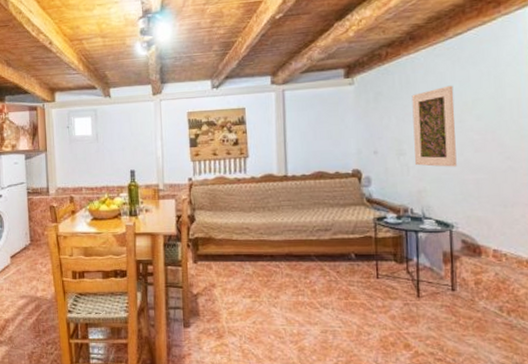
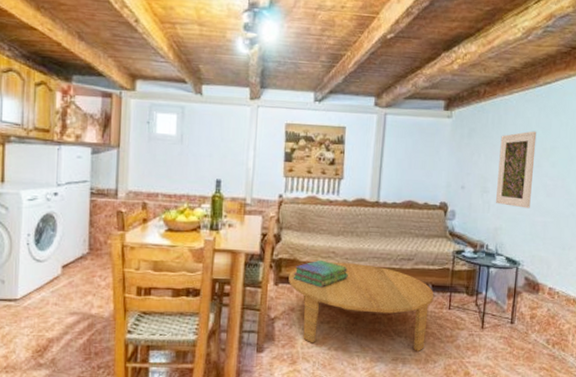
coffee table: none [206,237,359,323] -> present [288,263,434,351]
stack of books: none [210,236,265,263] -> present [292,260,348,288]

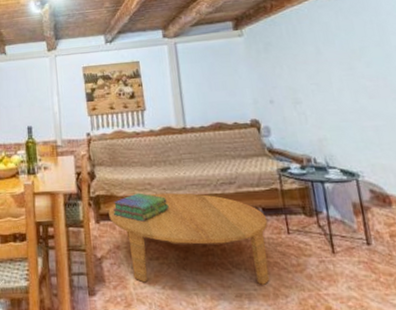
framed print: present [496,131,537,209] -> none [300,34,354,115]

